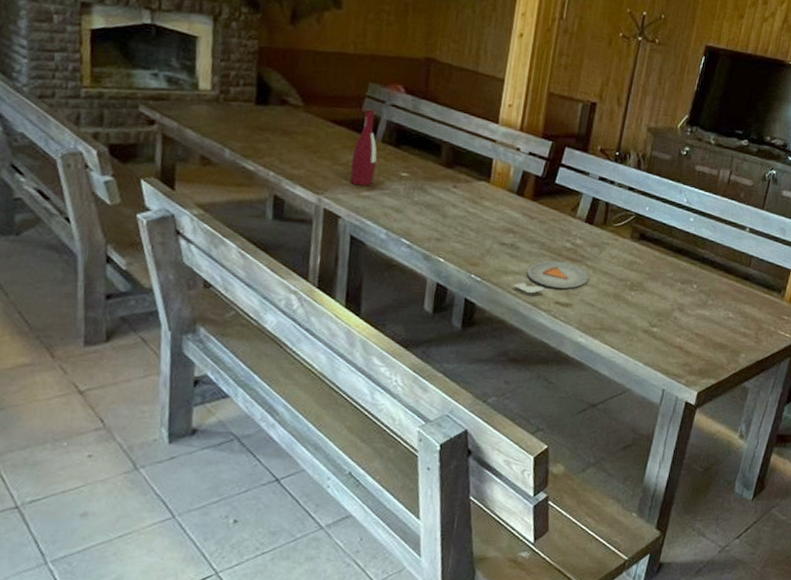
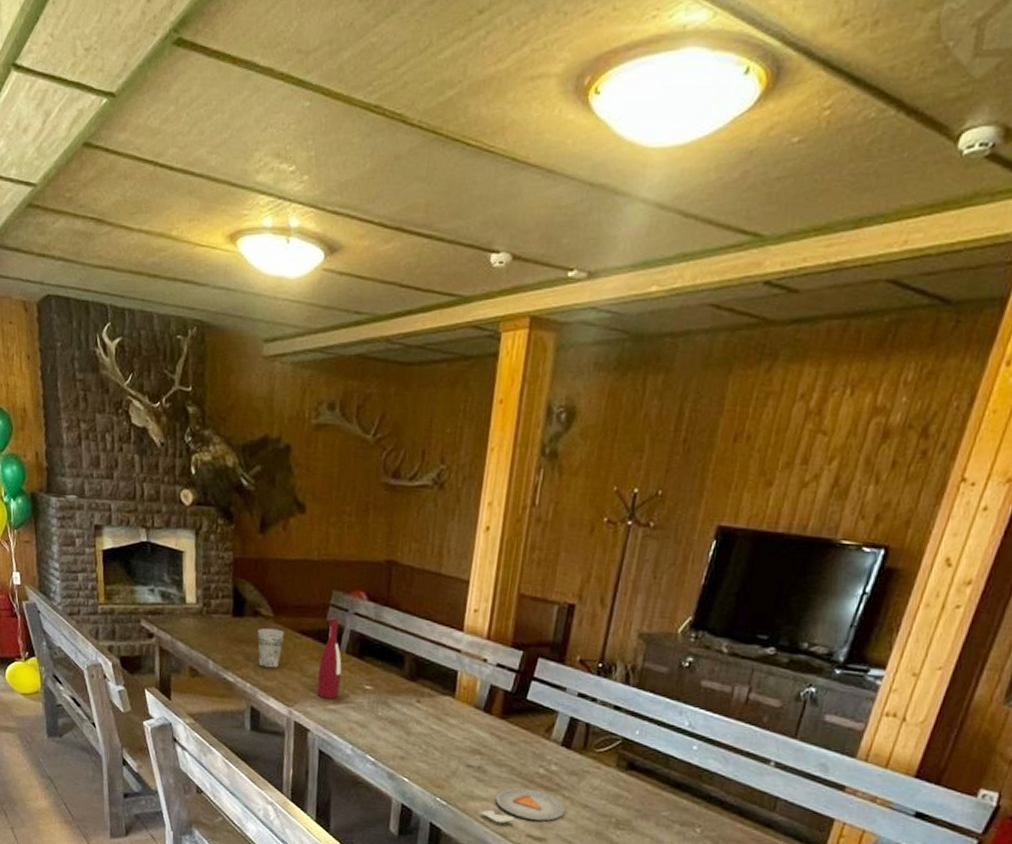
cup: none [284,117,316,157] -> present [257,628,285,669]

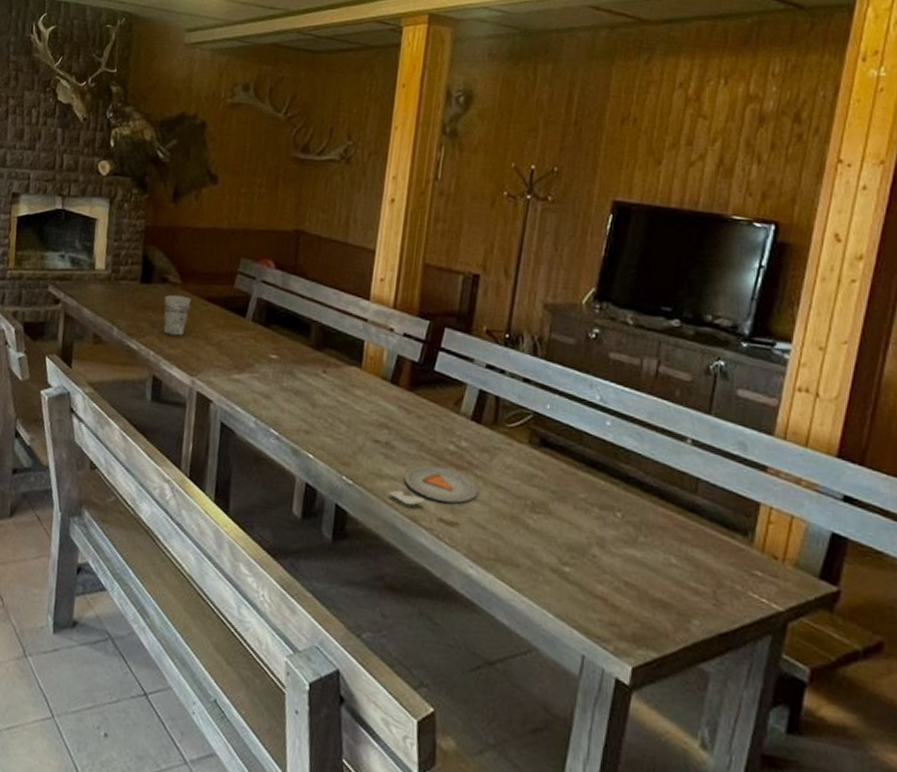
wine bottle: present [317,619,342,699] -> none [221,287,248,369]

